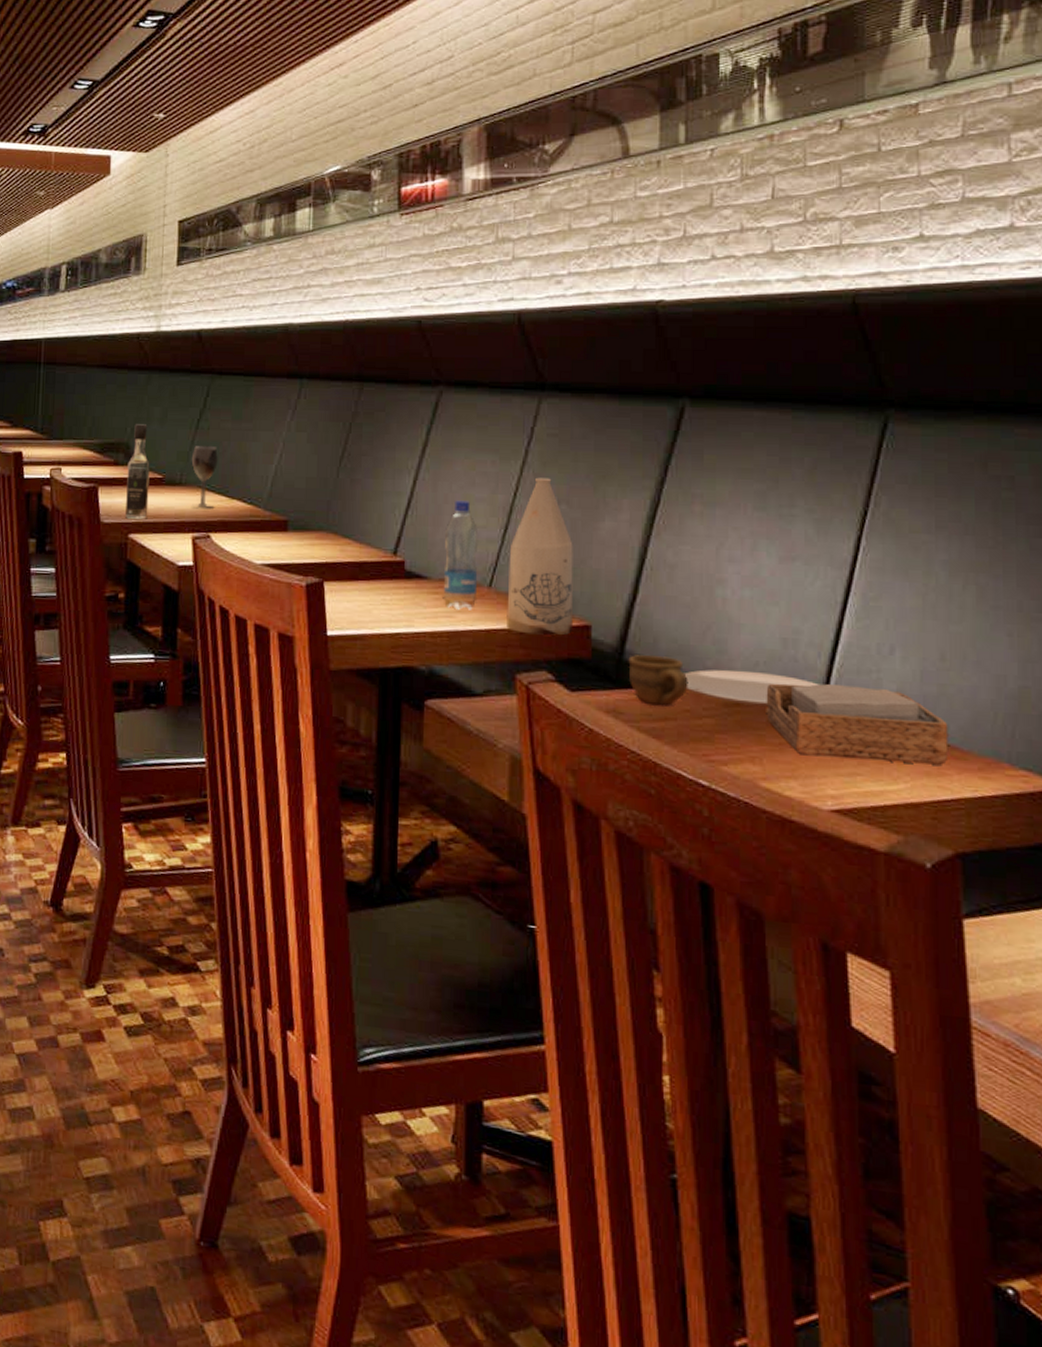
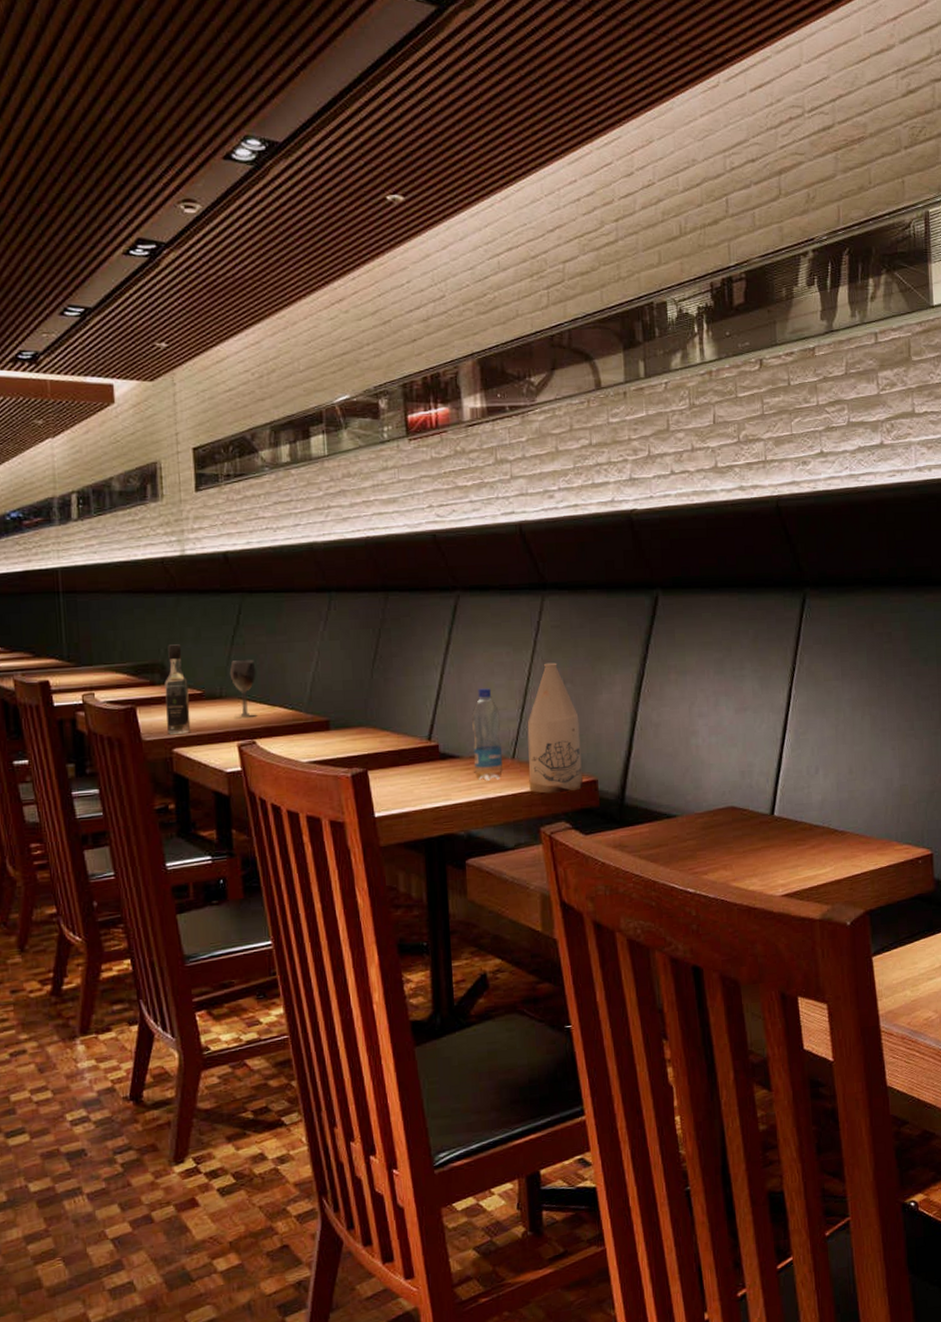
cup: present [628,655,688,707] -> none [628,797,675,838]
plate: present [684,669,819,708] -> none [671,799,769,827]
napkin holder: present [766,683,949,765] -> none [731,800,858,857]

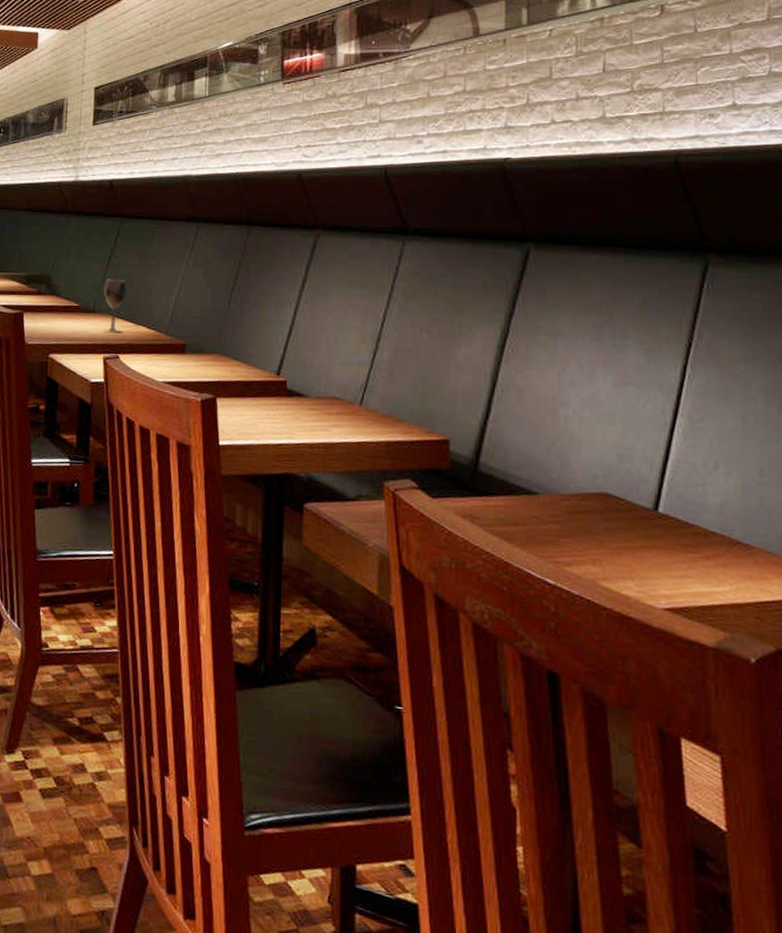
bottle: present [164,644,191,735] -> none [46,259,68,342]
bottle: present [472,688,503,781] -> none [320,329,351,425]
decorative bottle: present [527,662,583,794] -> none [375,310,433,448]

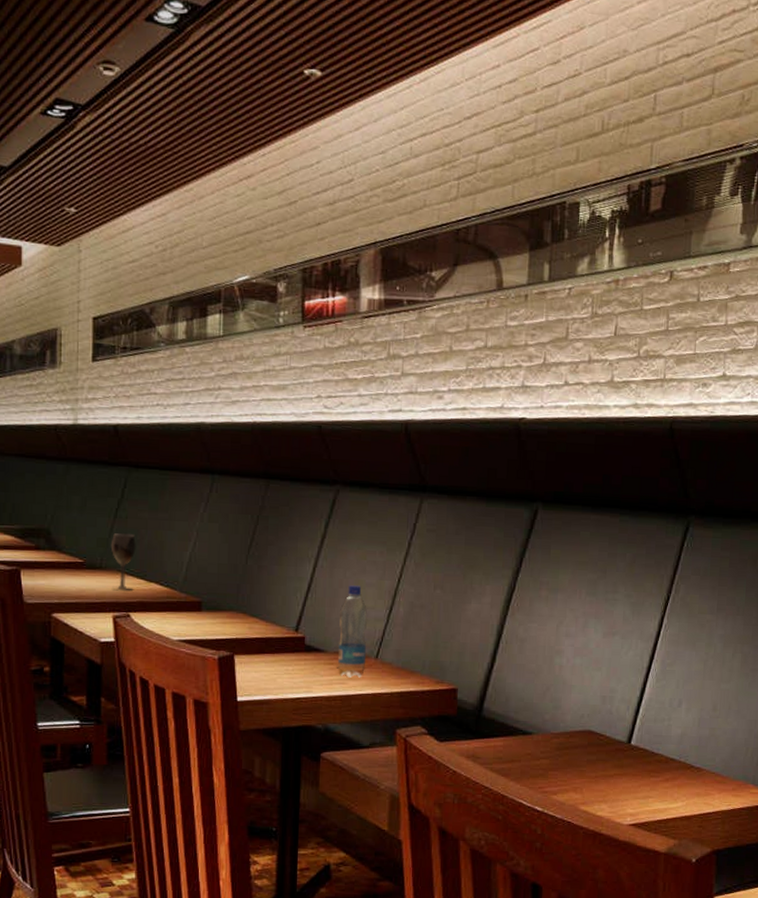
bottle: none [320,329,351,425] -> present [337,585,368,678]

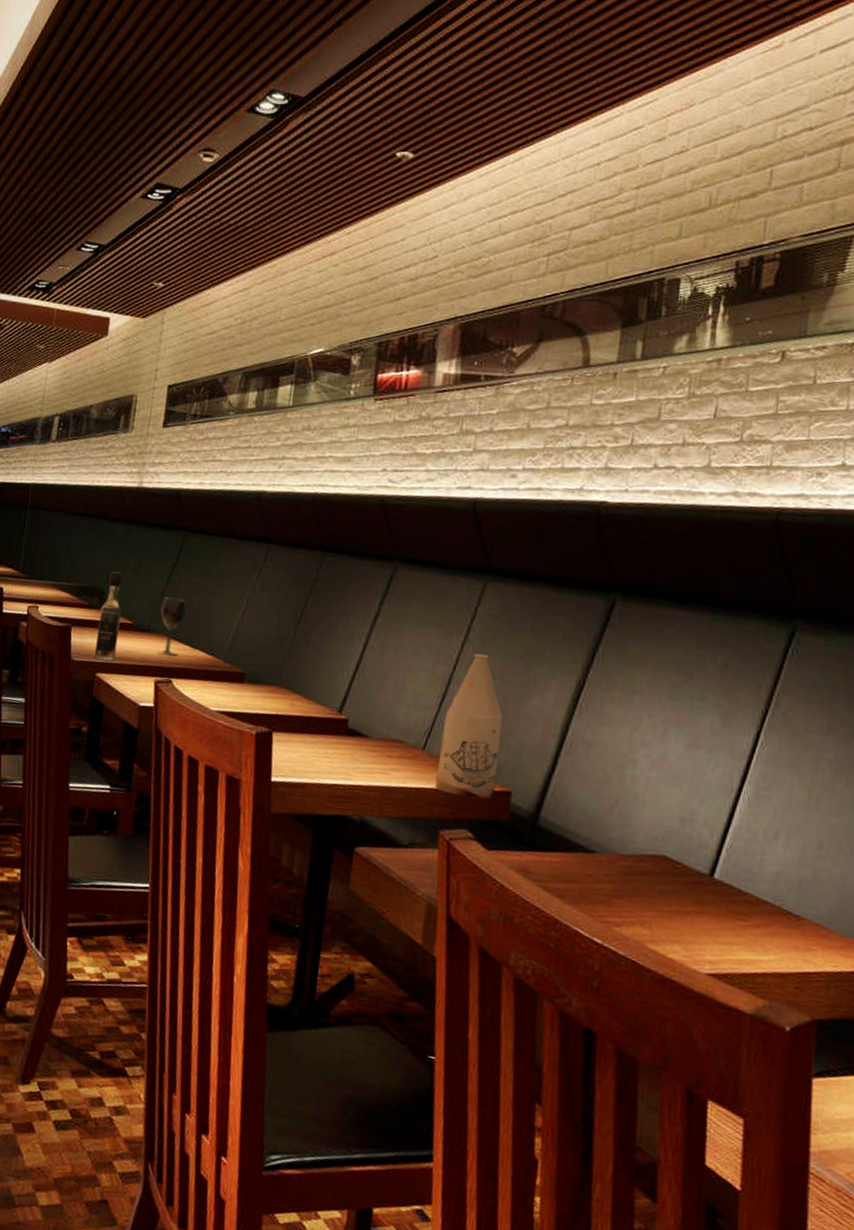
bottle: none [47,511,71,601] -> present [94,571,122,661]
bottle: present [337,585,368,678] -> none [380,668,418,769]
decorative bottle: none [389,566,445,697] -> present [435,653,503,799]

